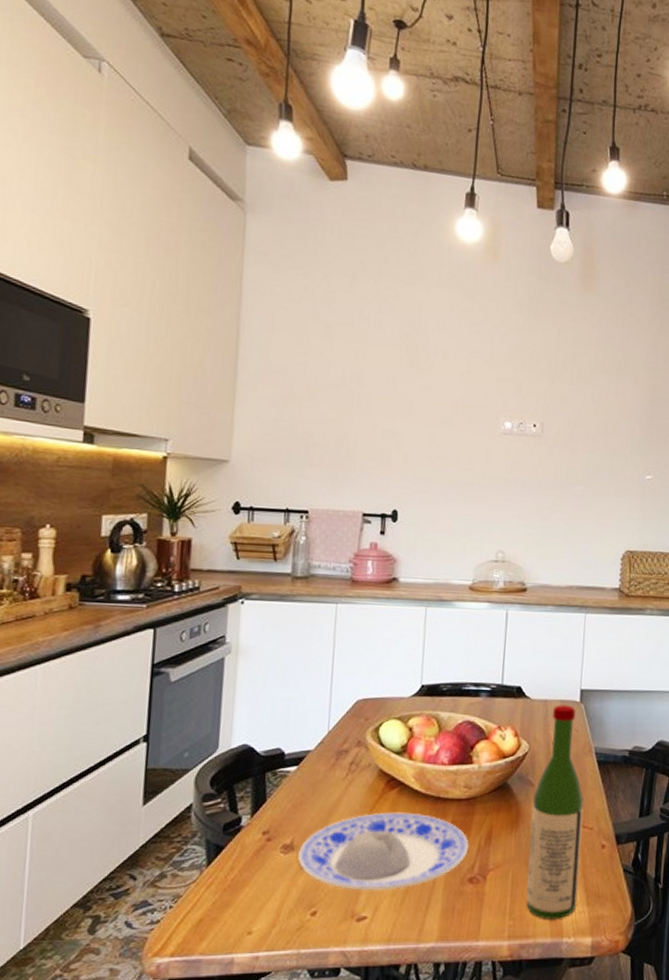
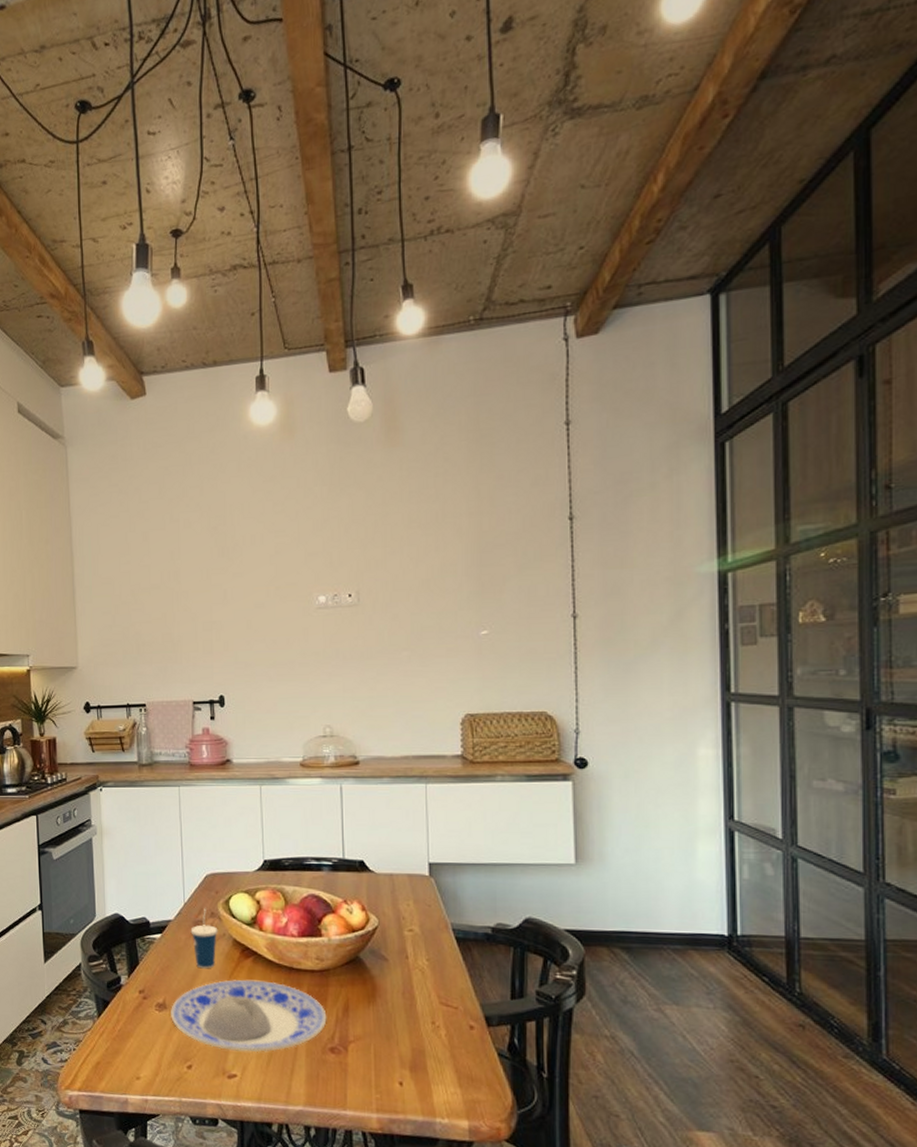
cup: none [332,735,364,803] -> present [190,907,218,969]
wine bottle: present [526,705,584,919] -> none [388,879,449,1098]

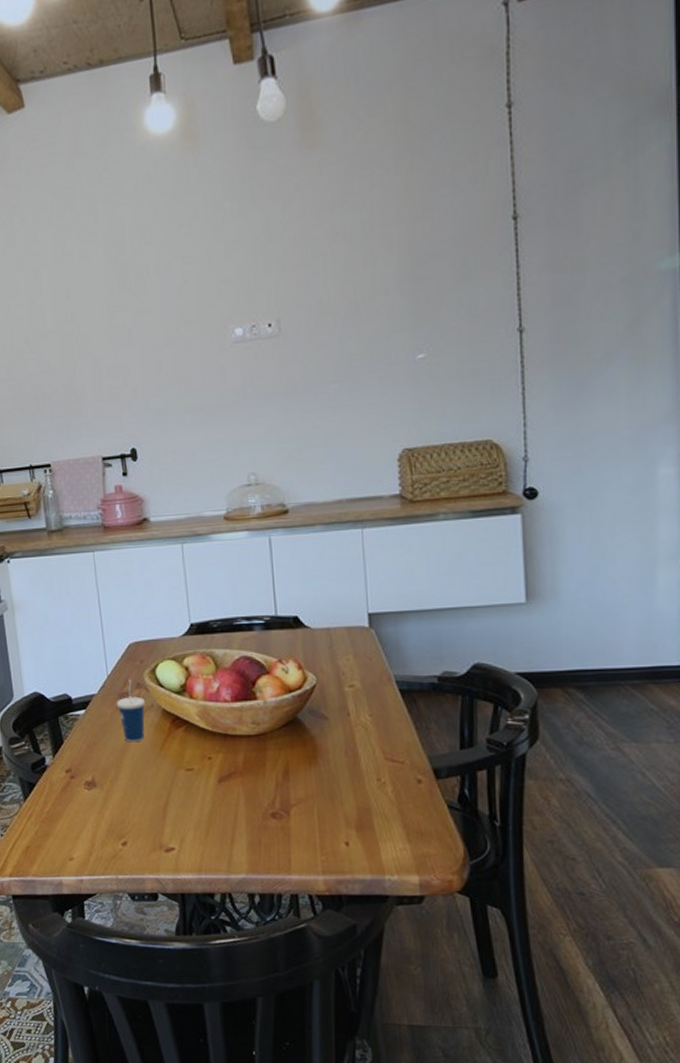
plate: present [171,979,327,1053] -> none [100,750,267,824]

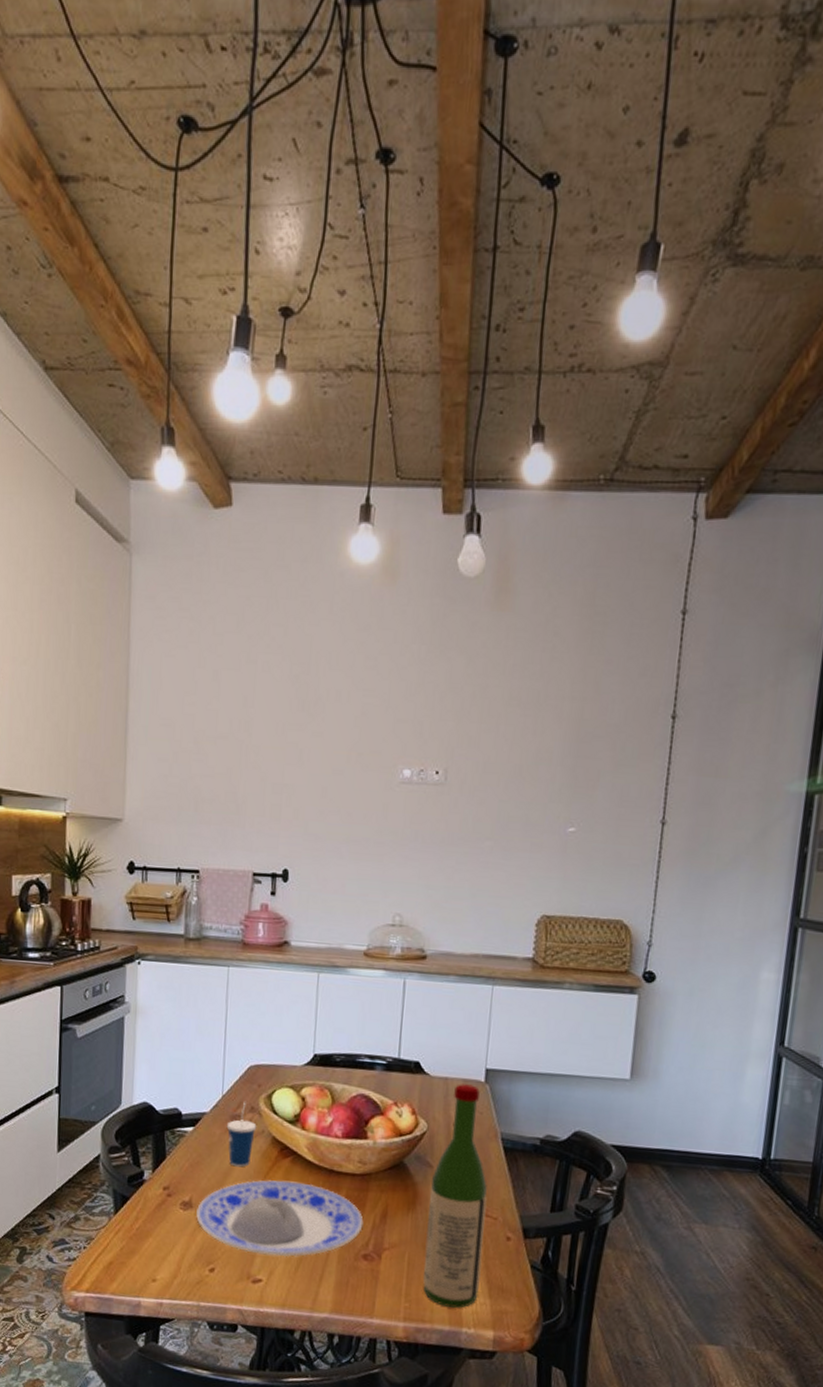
plate: none [100,750,267,824] -> present [196,1180,364,1257]
wine bottle: none [329,632,397,856] -> present [423,1084,487,1308]

